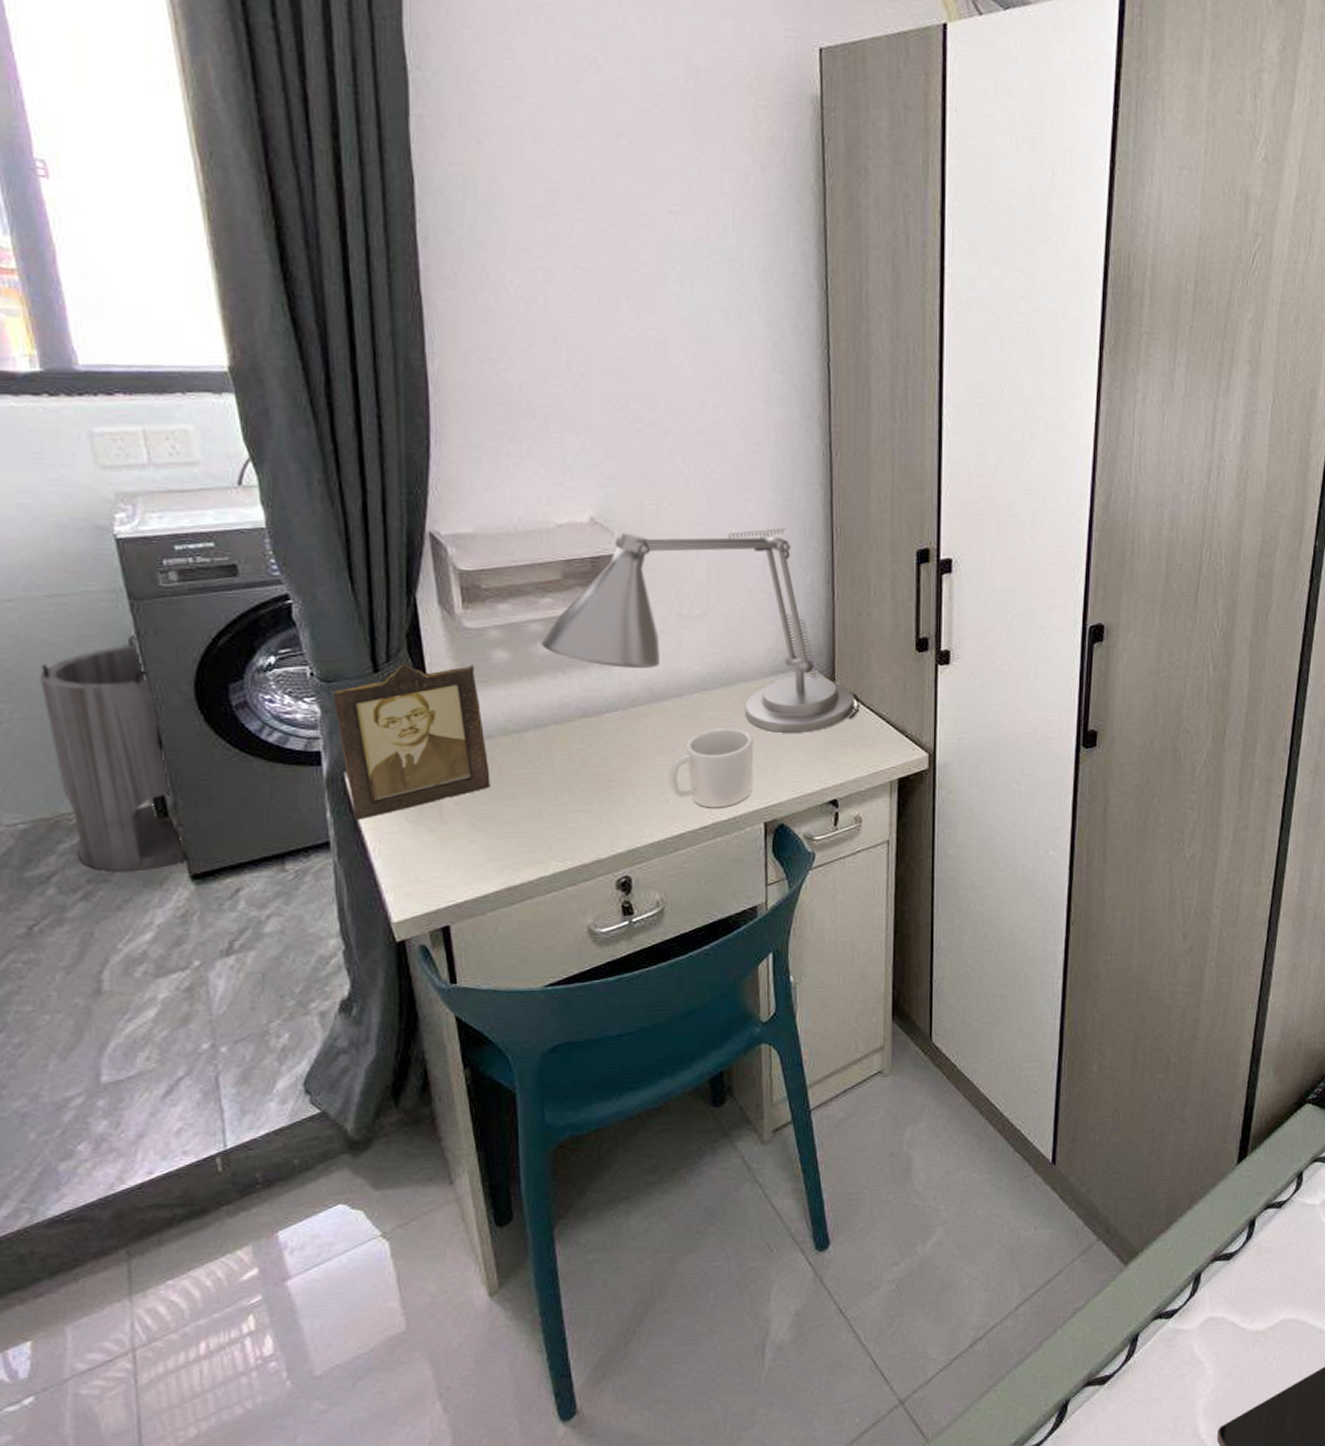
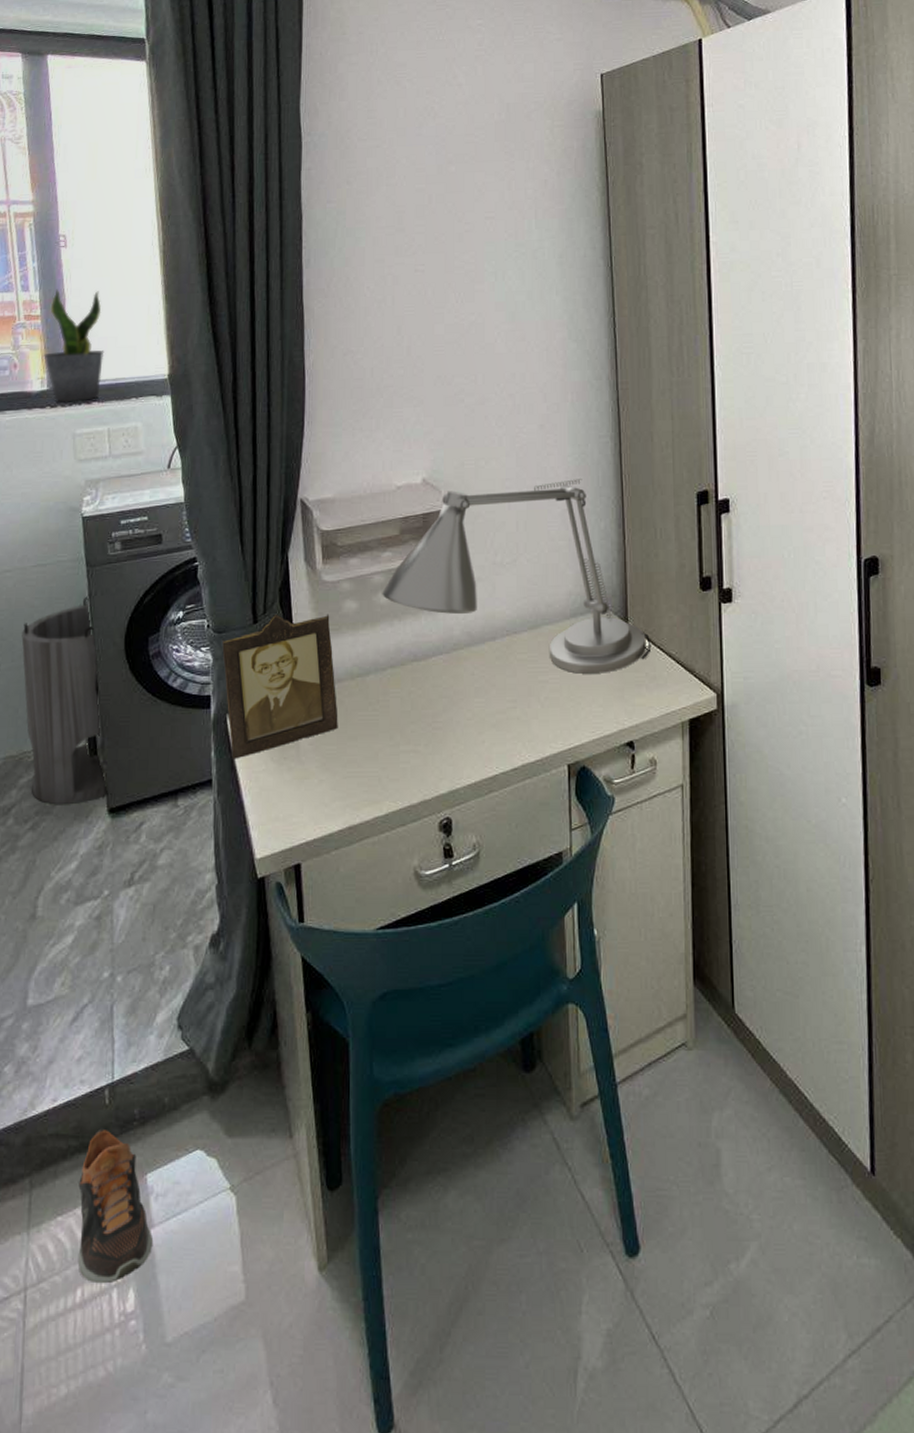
potted plant: none [29,235,127,391] -> present [44,289,105,402]
athletic shoe: none [191,1194,290,1335] -> present [78,1128,152,1284]
mug: present [668,729,753,808] -> none [484,670,557,750]

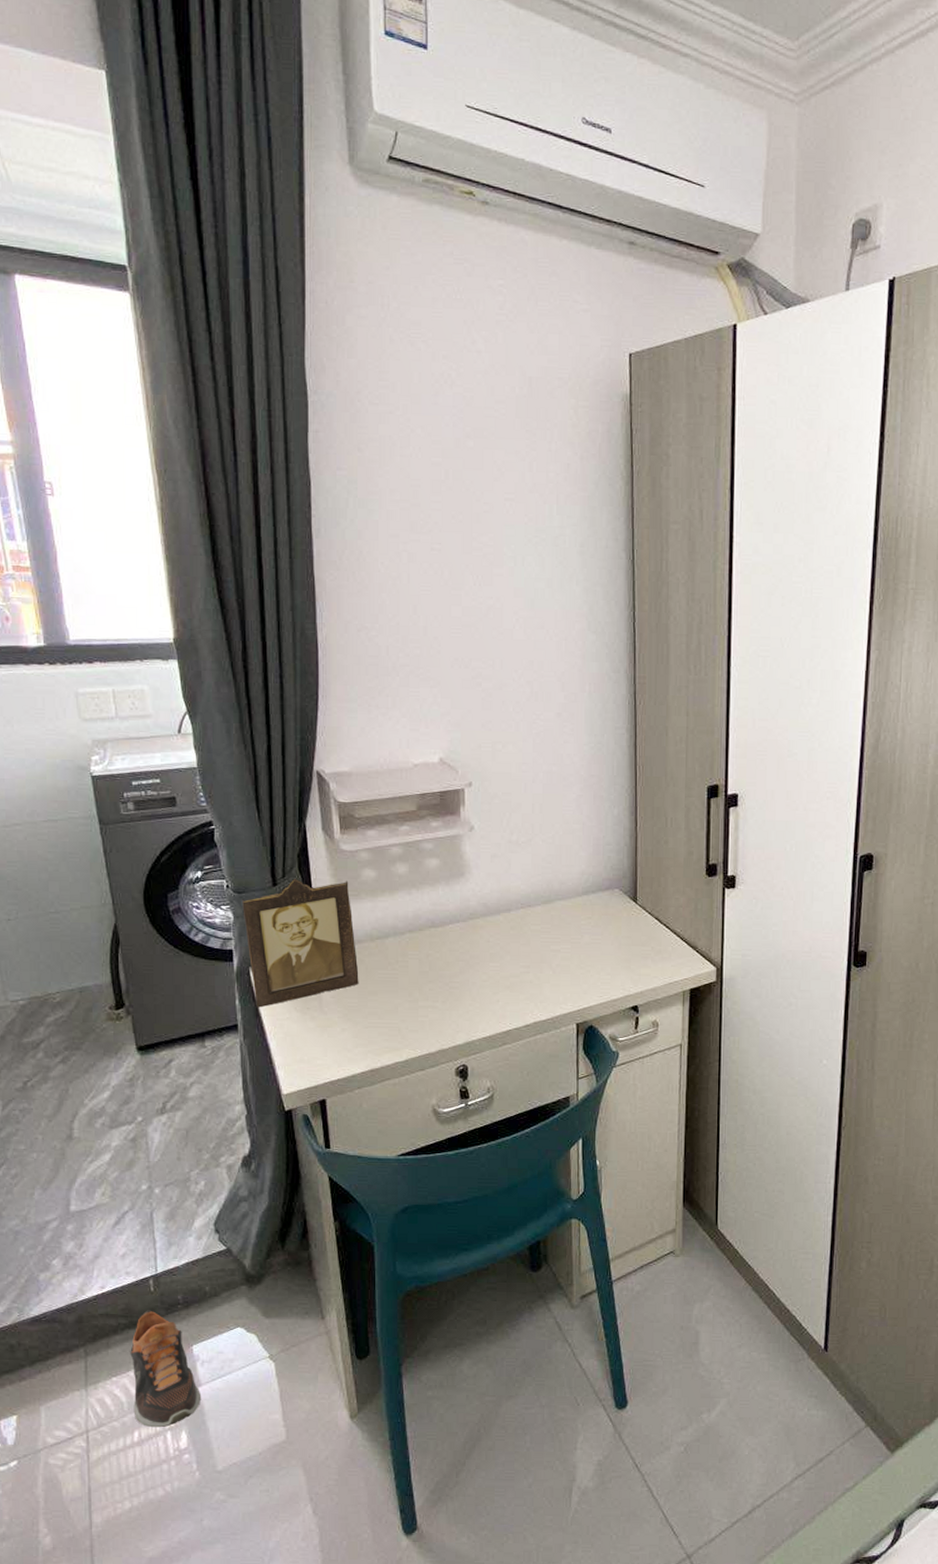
cylinder: present [21,596,111,804] -> none [37,852,139,1041]
potted plant: present [44,289,105,402] -> none [38,540,104,660]
desk lamp: present [382,479,652,674] -> none [400,767,658,946]

